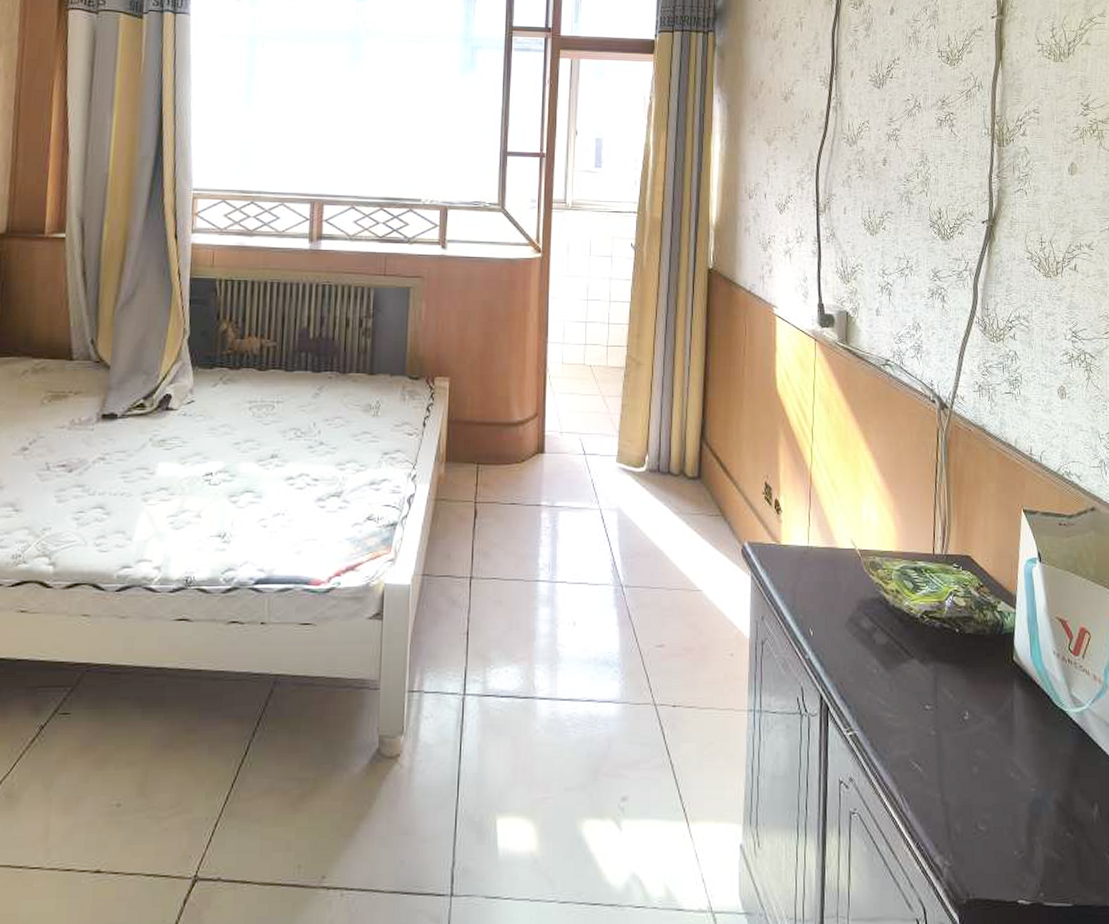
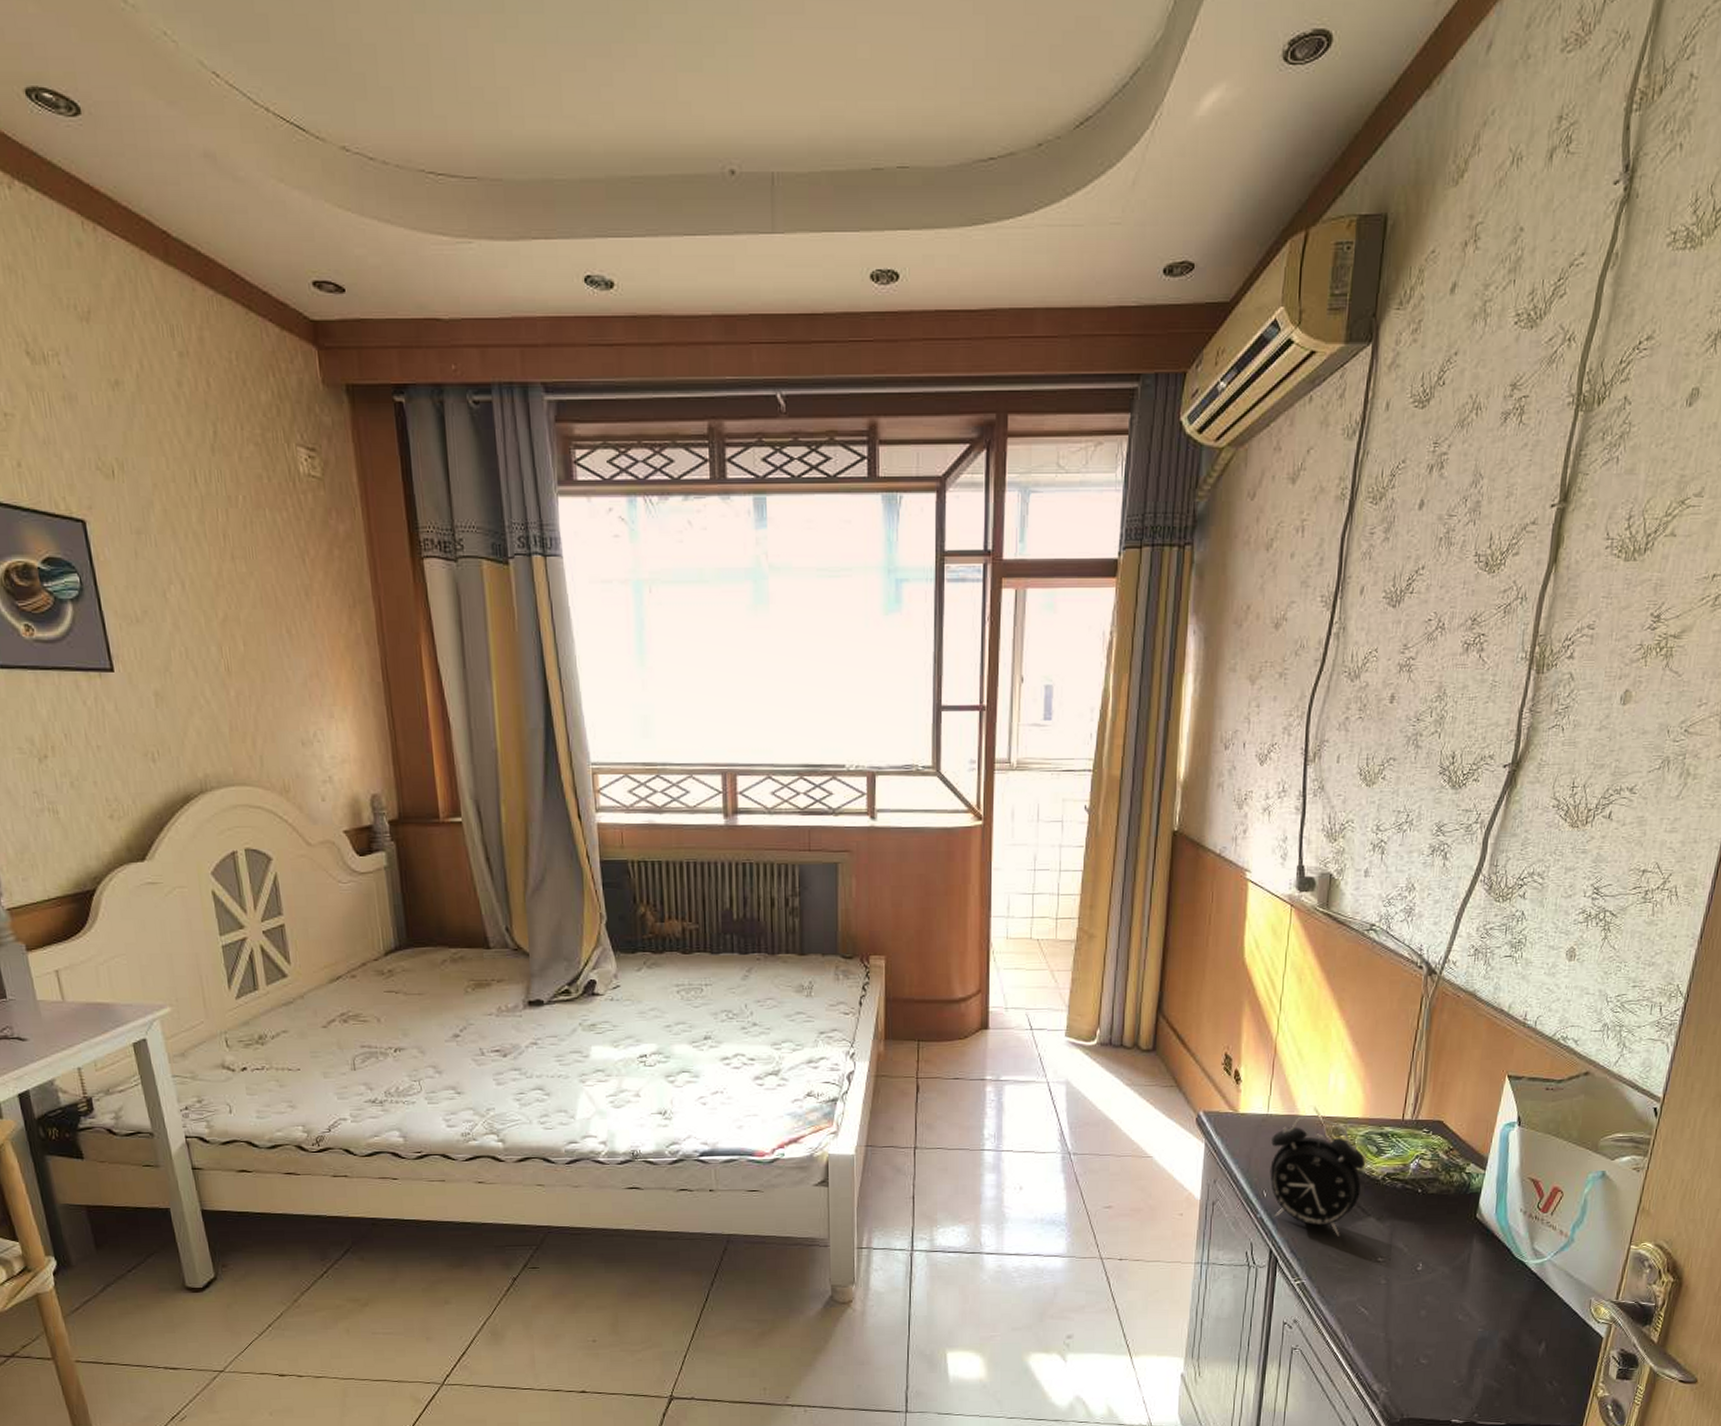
alarm clock: none [814,548,903,681] -> present [1270,1116,1365,1237]

